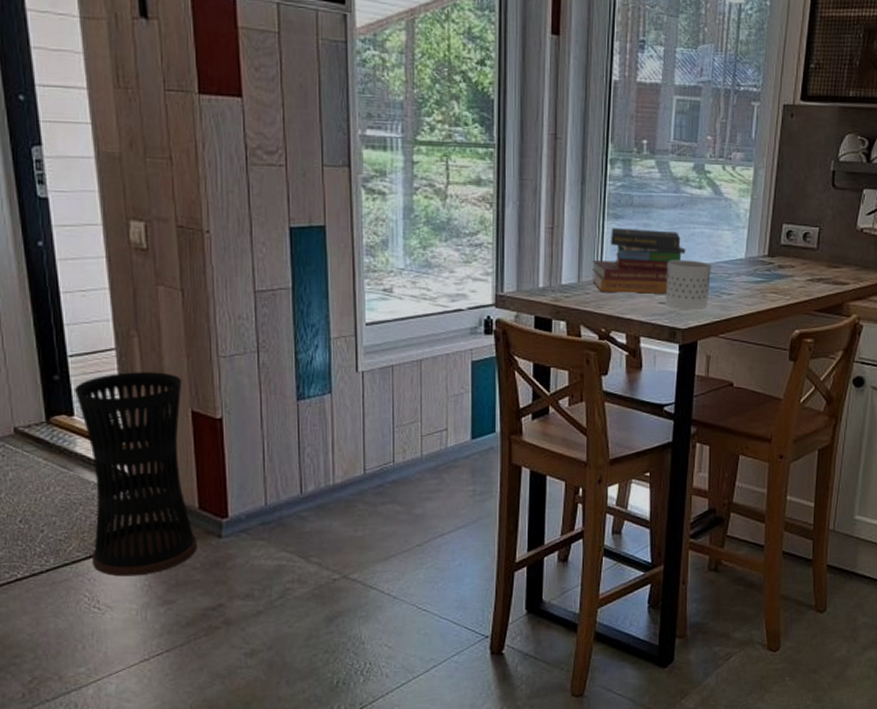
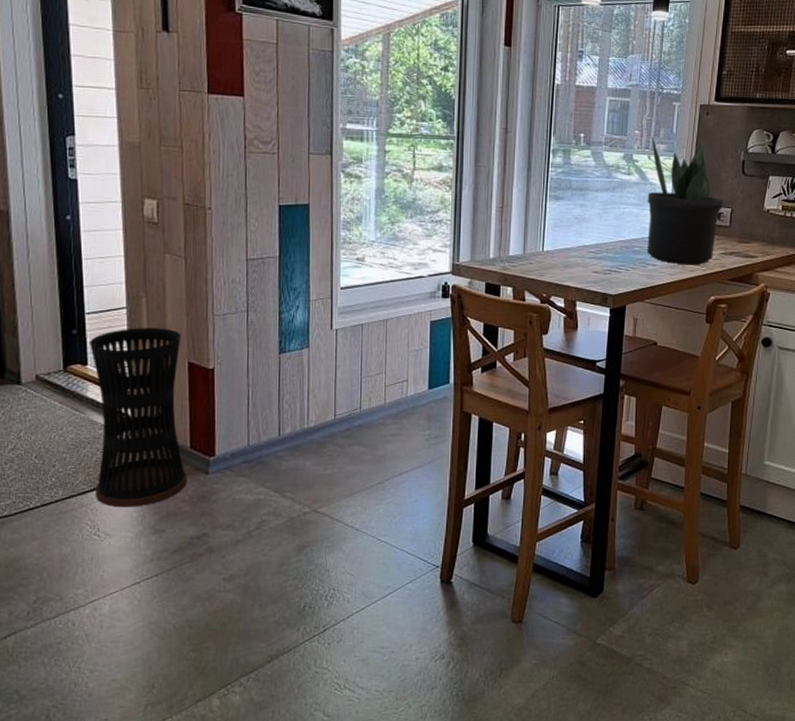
books: present [592,227,686,294] -> none [535,207,617,264]
mug: present [665,259,711,311] -> none [598,235,638,279]
planter: none [722,144,810,293] -> present [647,137,723,264]

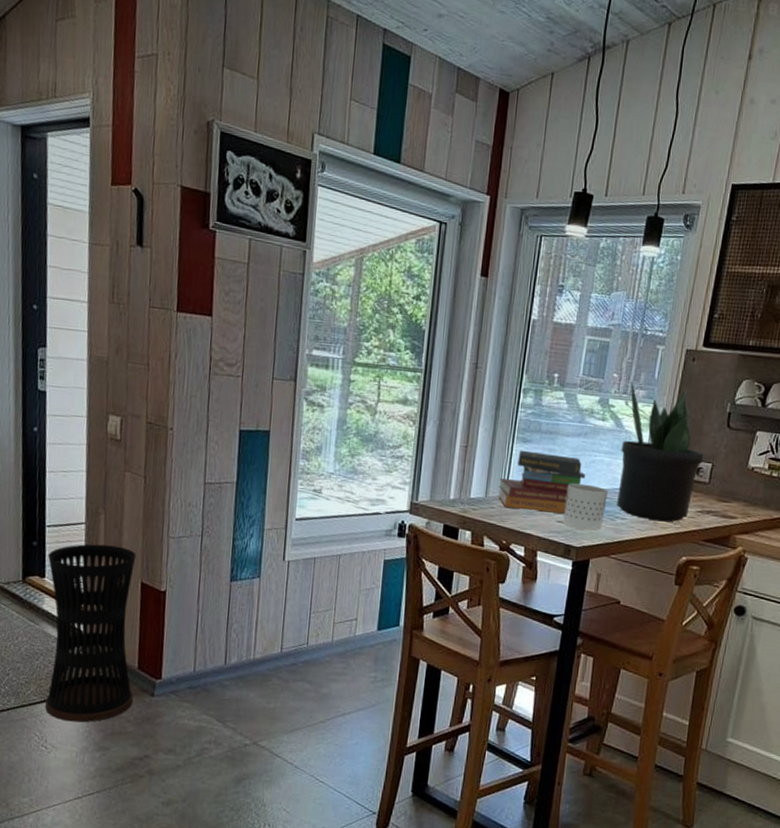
books: none [535,207,617,264] -> present [498,450,586,514]
mug: none [598,235,638,279] -> present [562,483,608,532]

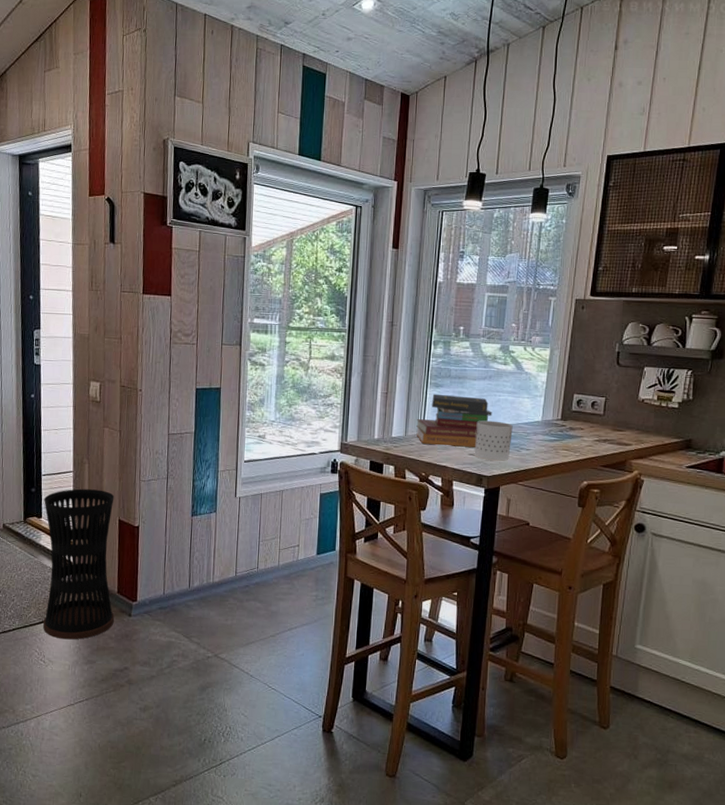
planter: present [617,382,704,522] -> none [521,330,598,450]

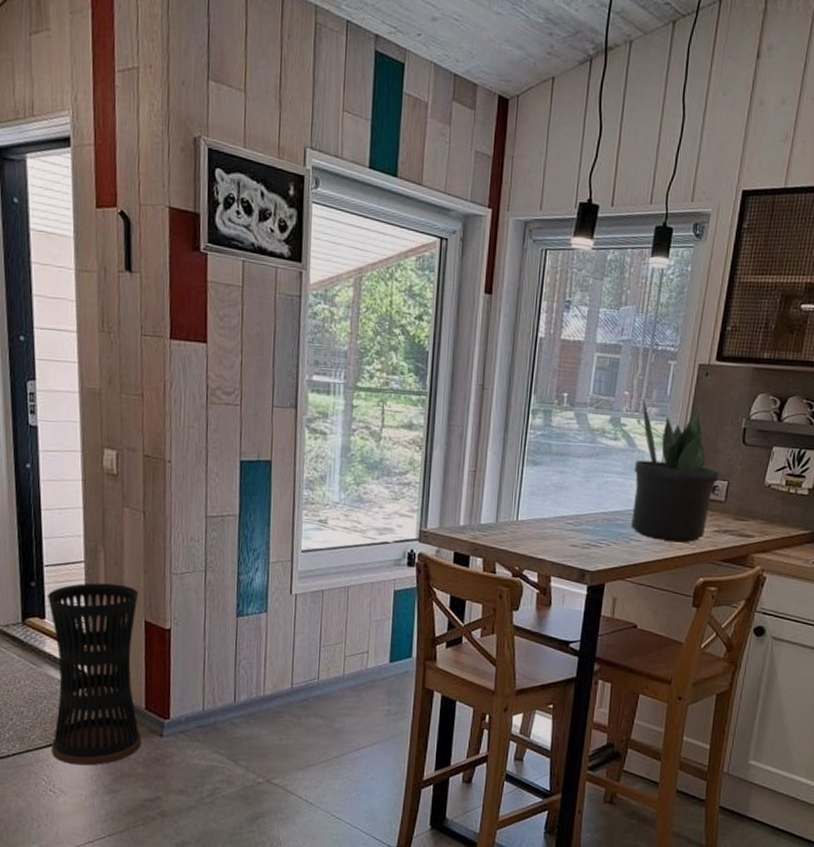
books: present [416,394,492,447] -> none [509,473,599,537]
mug: present [474,420,513,462] -> none [576,505,622,555]
planter: none [521,330,598,450] -> present [631,399,719,542]

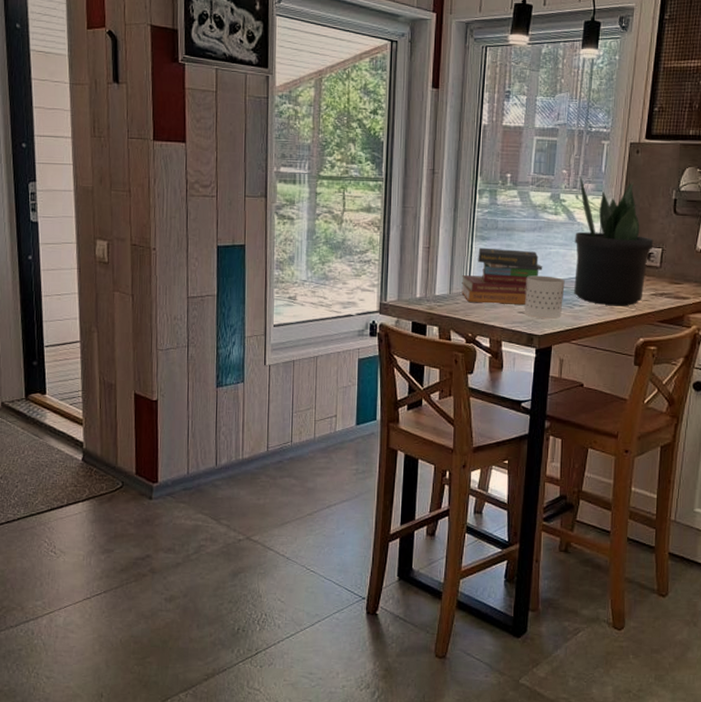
umbrella stand: present [48,583,142,766] -> none [48,360,133,528]
books: none [509,473,599,537] -> present [461,247,543,305]
mug: none [576,505,622,555] -> present [524,275,565,320]

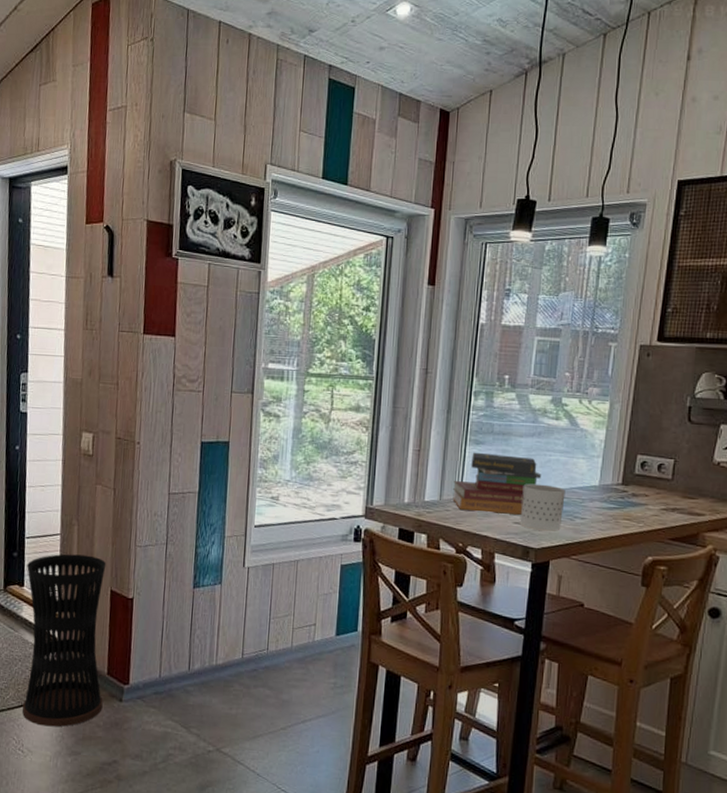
umbrella stand: none [48,360,133,528] -> present [22,554,106,727]
planter: present [574,176,654,305] -> none [575,380,665,520]

